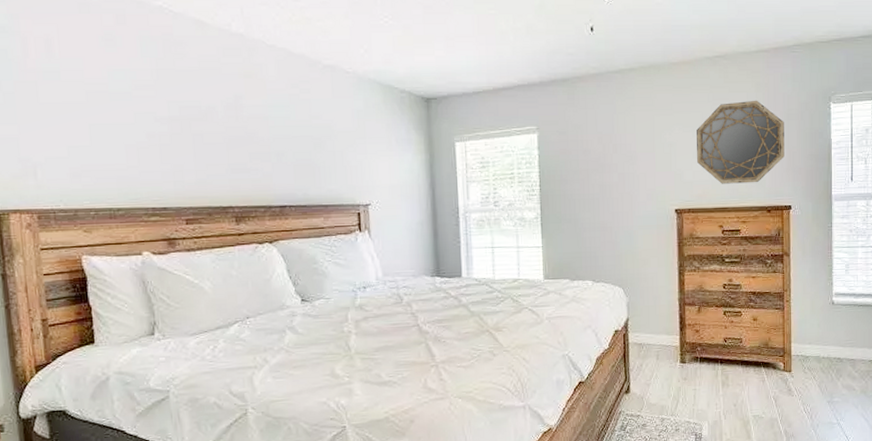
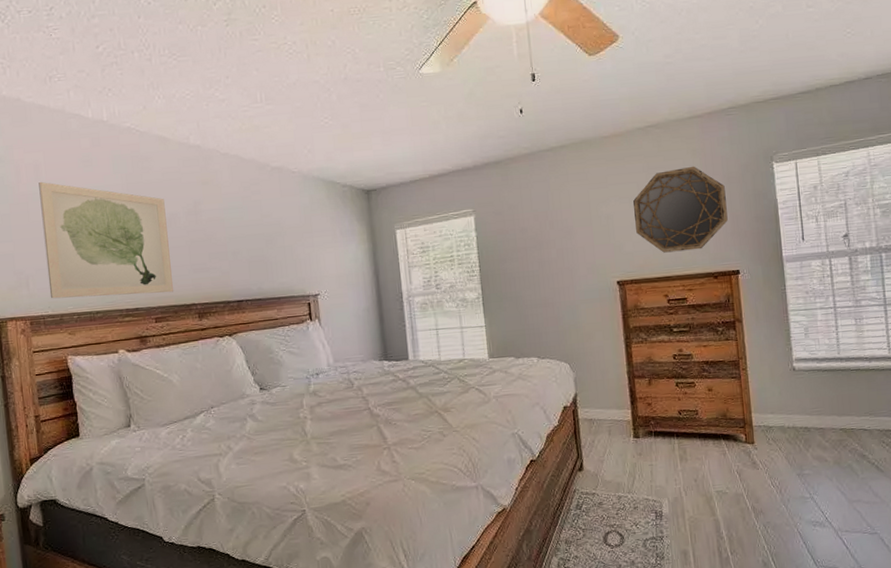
wall art: none [50,58,209,193] -> present [38,181,174,299]

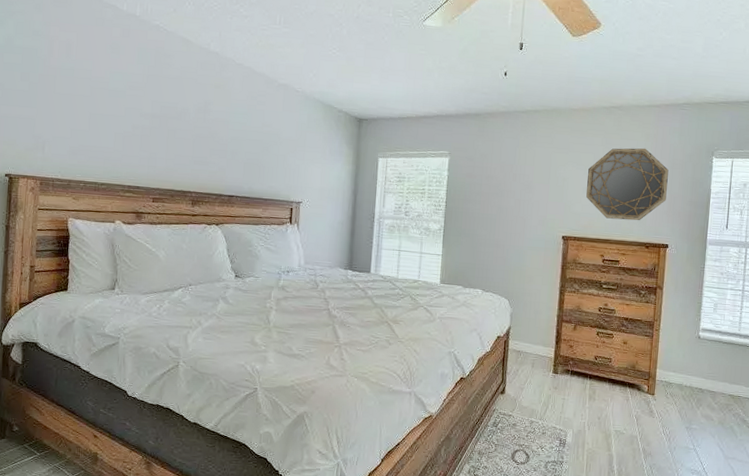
wall art: present [38,181,174,299] -> none [62,59,179,178]

